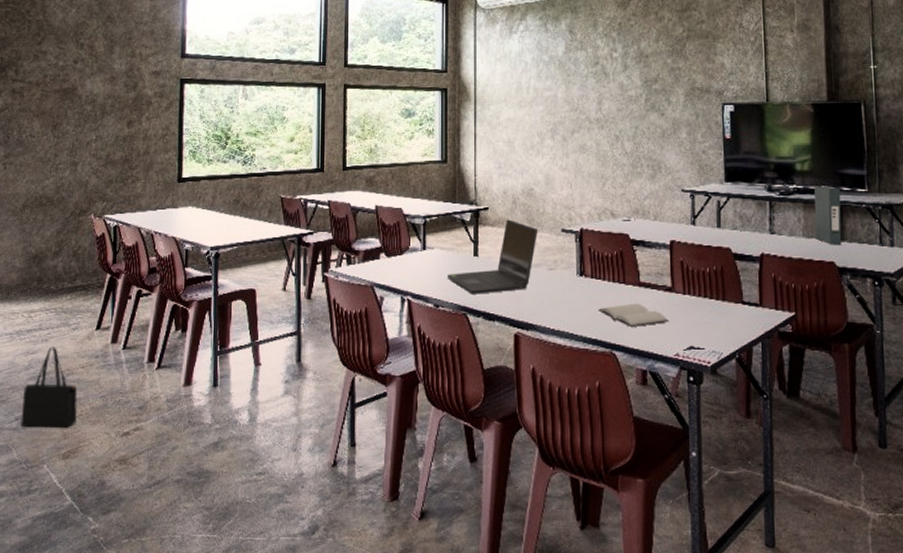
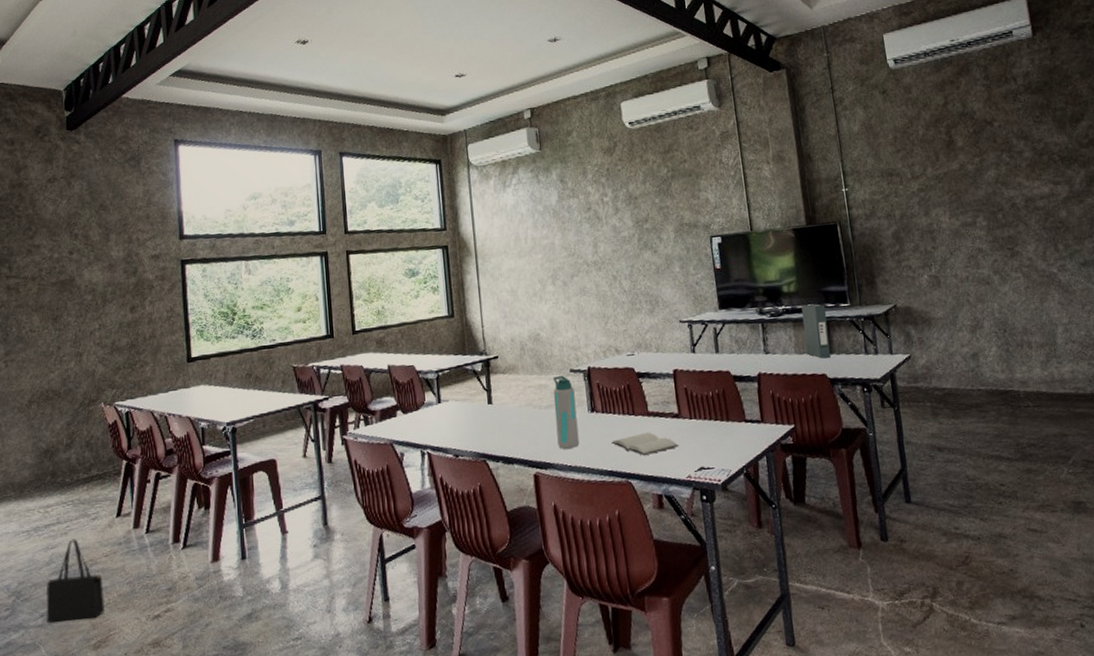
laptop: present [448,219,539,294] -> none [464,365,548,441]
water bottle: none [542,235,565,312] -> present [552,376,580,450]

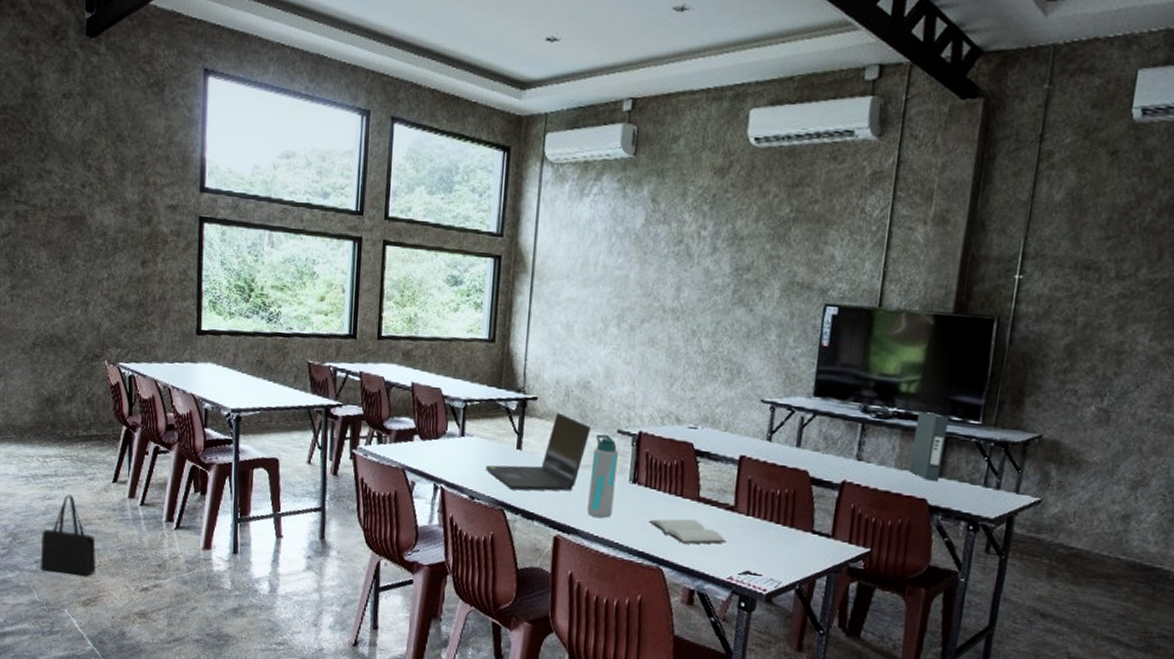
laptop: none [464,365,548,441] -> present [486,413,592,491]

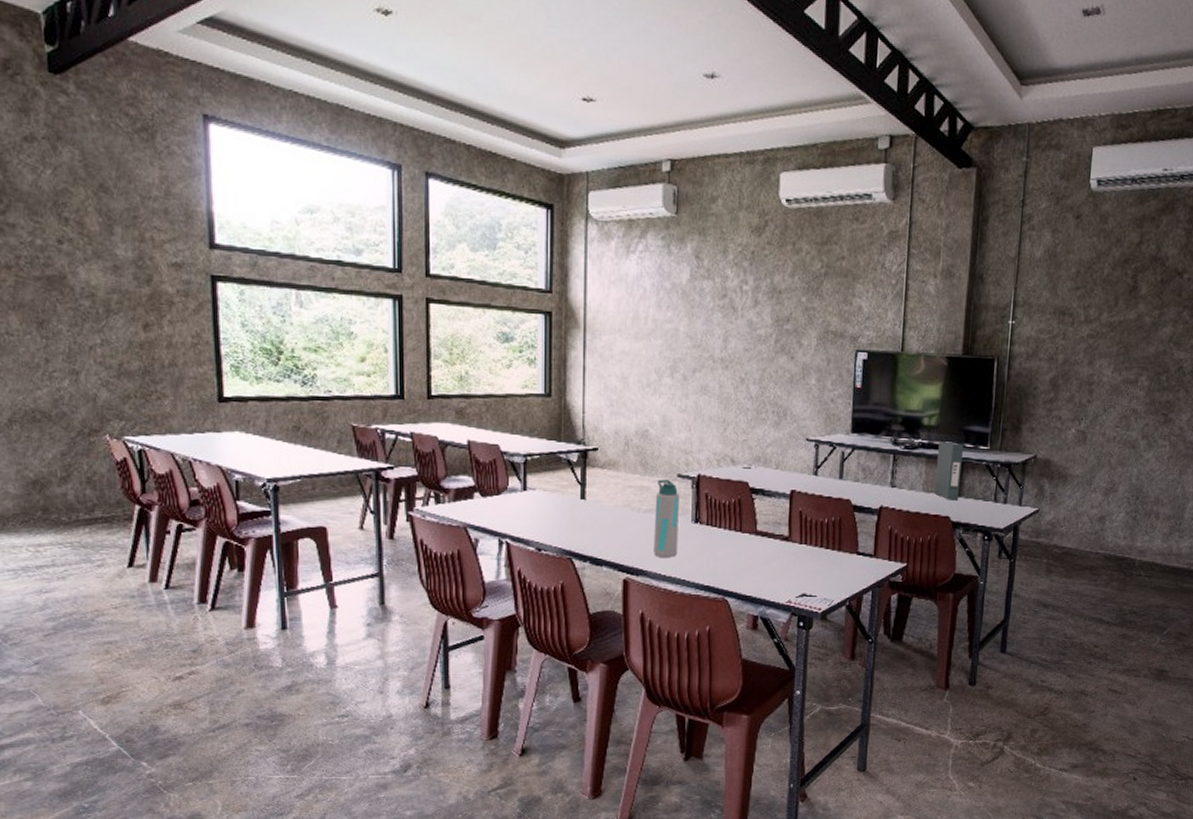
tote bag: present [40,494,97,576] -> none [41,585,115,672]
laptop: present [486,413,592,491] -> none [551,461,653,539]
book: present [647,518,727,544] -> none [711,551,784,574]

